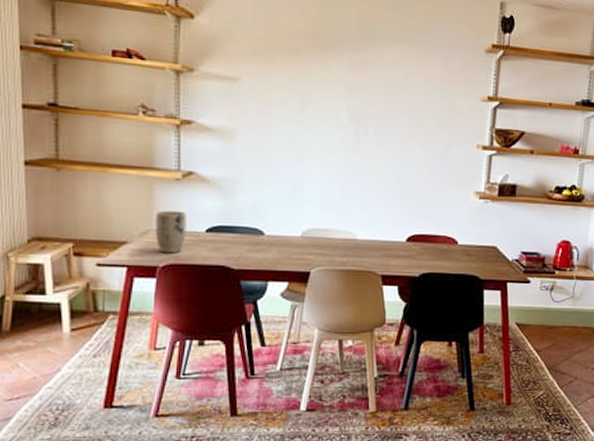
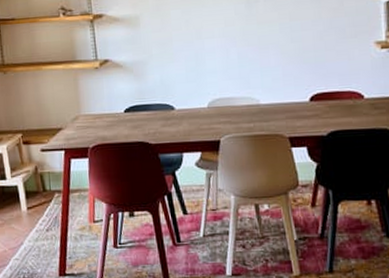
plant pot: present [155,210,187,254] -> none [82,96,109,135]

